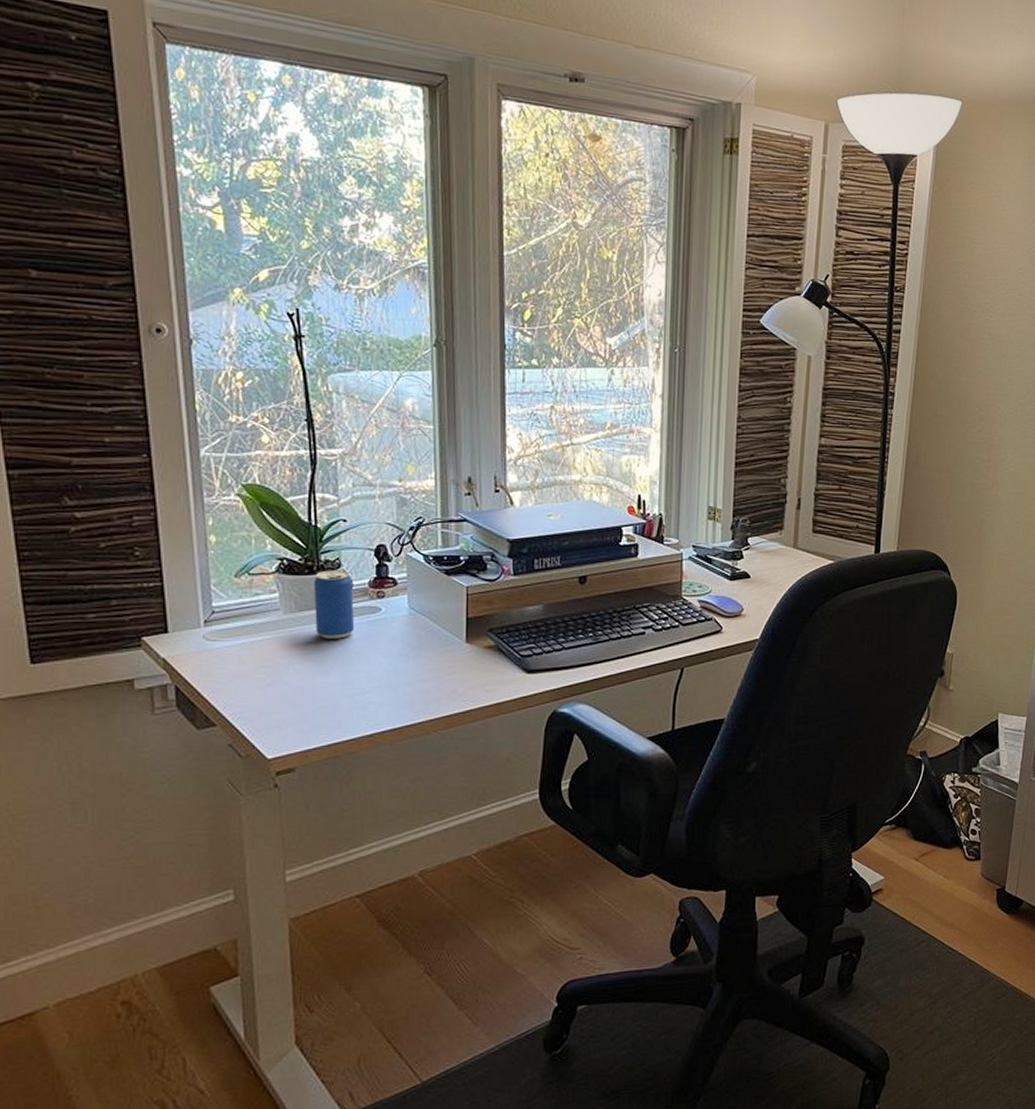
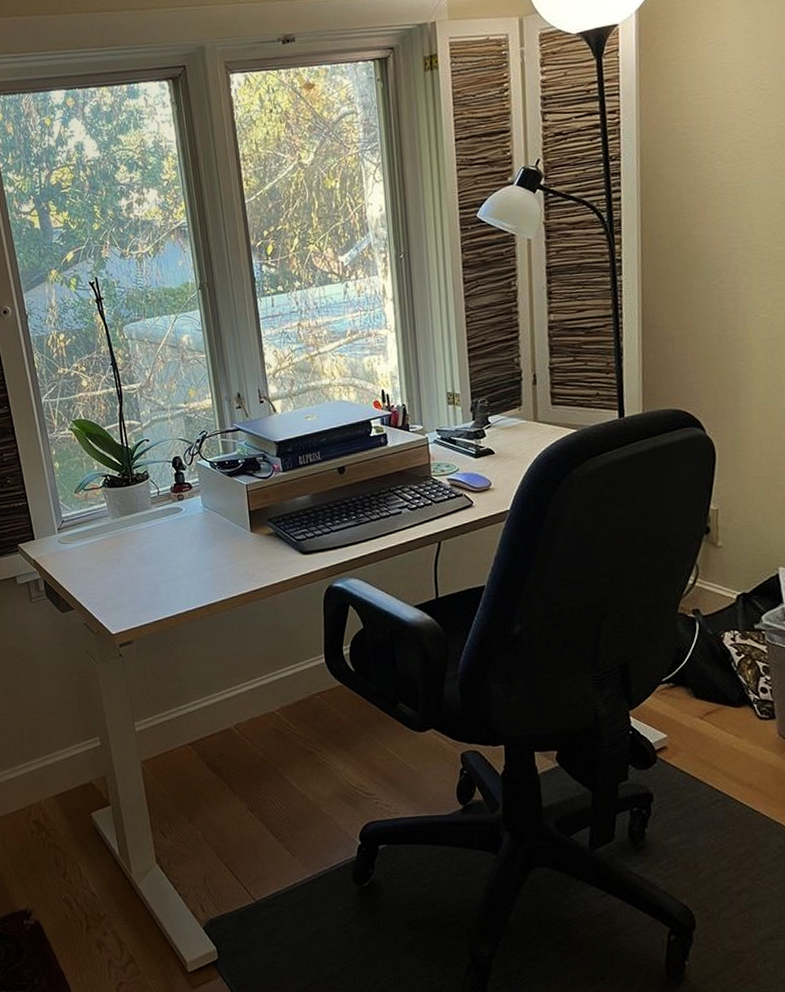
beverage can: present [313,570,355,639] -> none [130,480,164,536]

